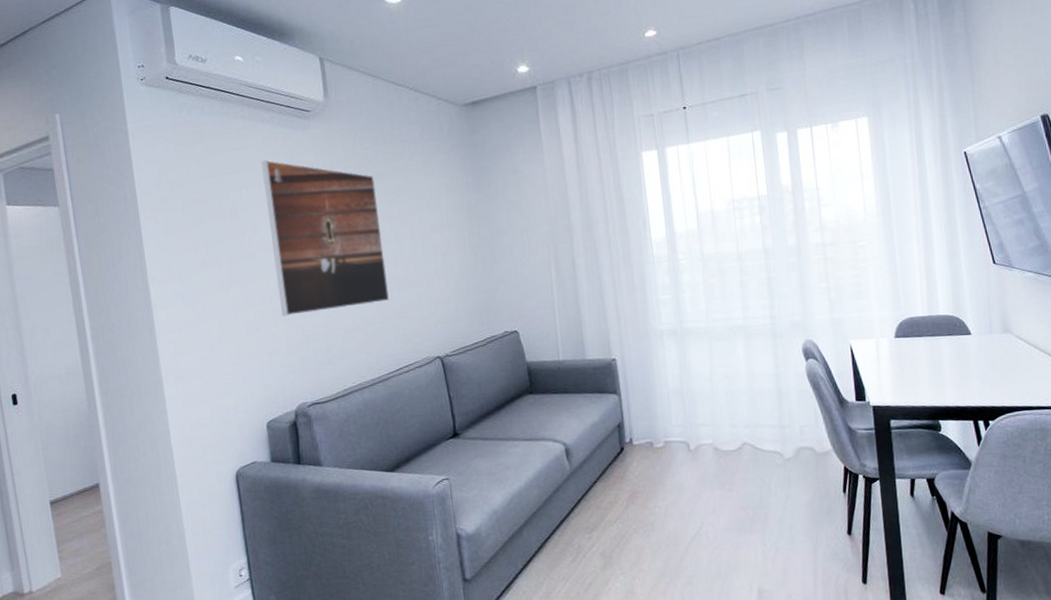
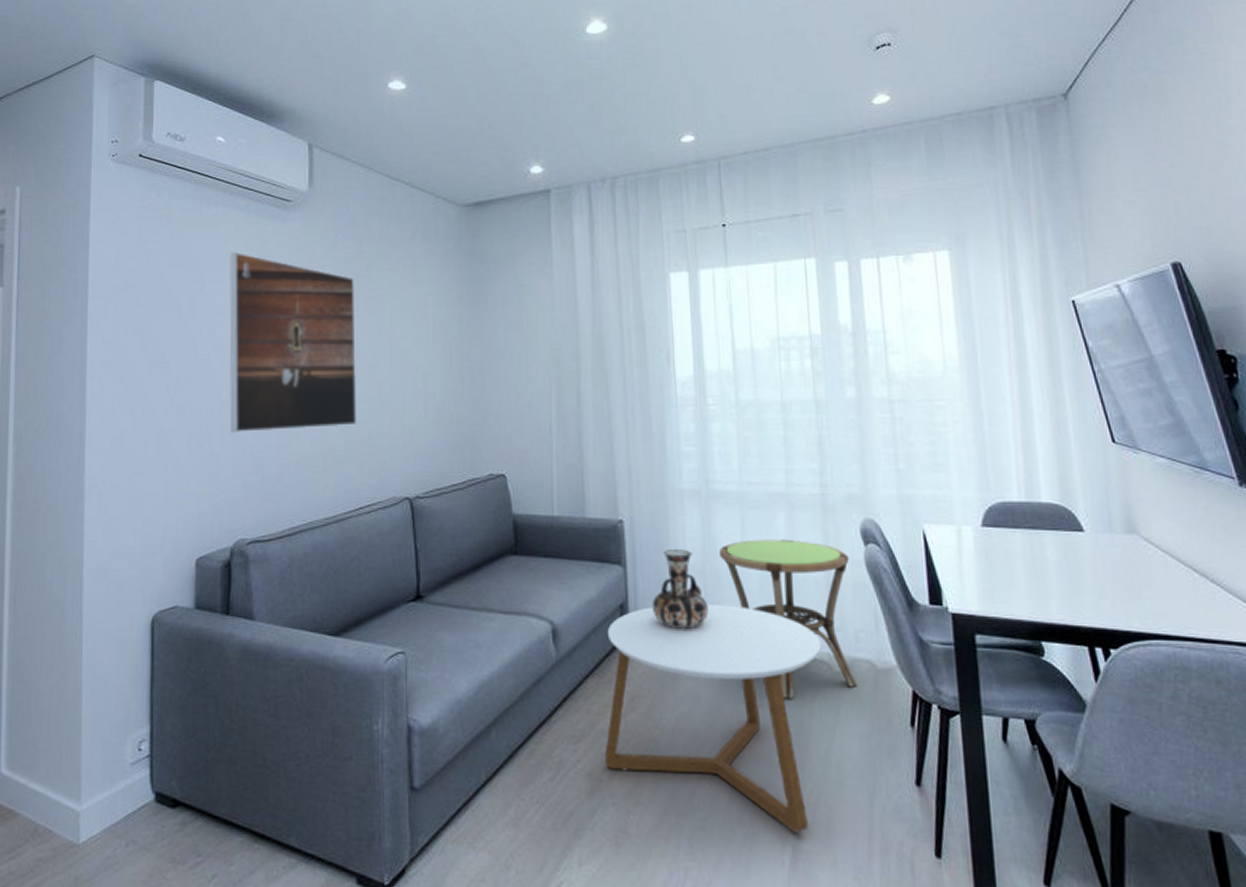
coffee table: none [609,416,775,578] -> present [605,603,821,832]
decorative vase: none [642,377,688,439] -> present [651,549,709,629]
side table: none [694,361,804,482] -> present [720,539,858,698]

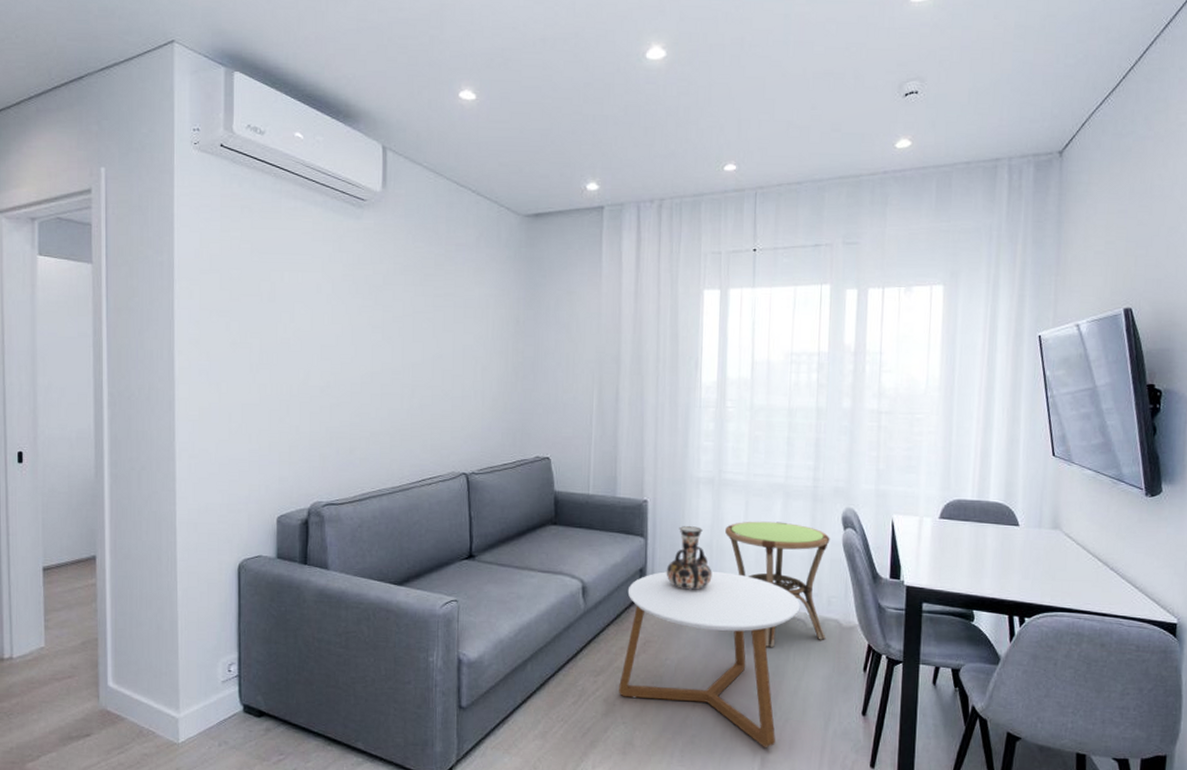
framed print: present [229,252,357,434] -> none [307,245,424,411]

